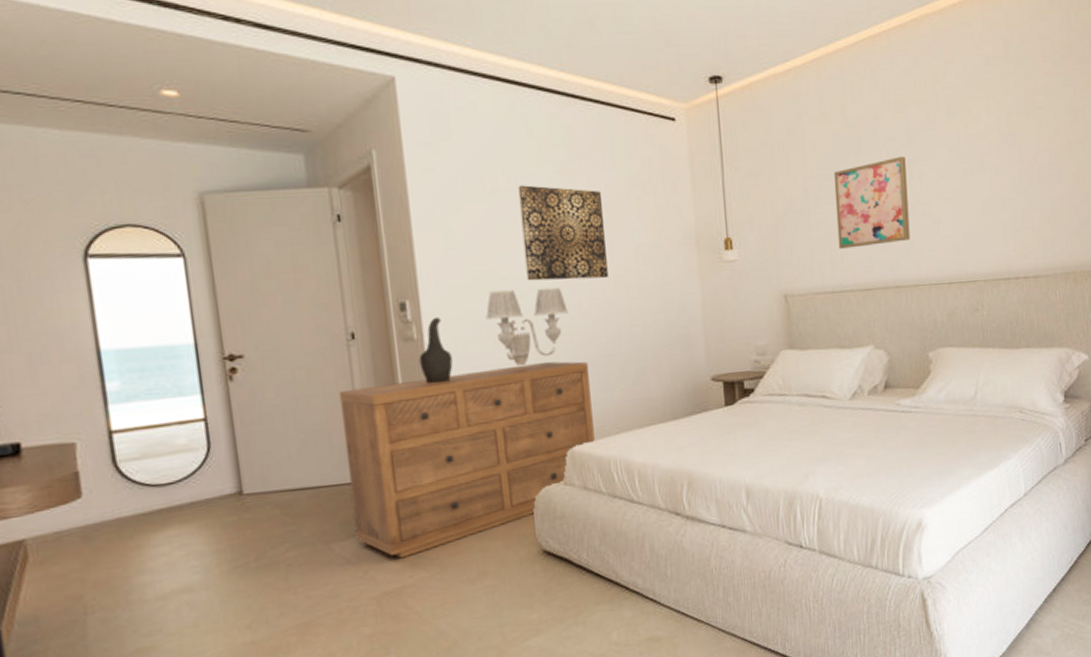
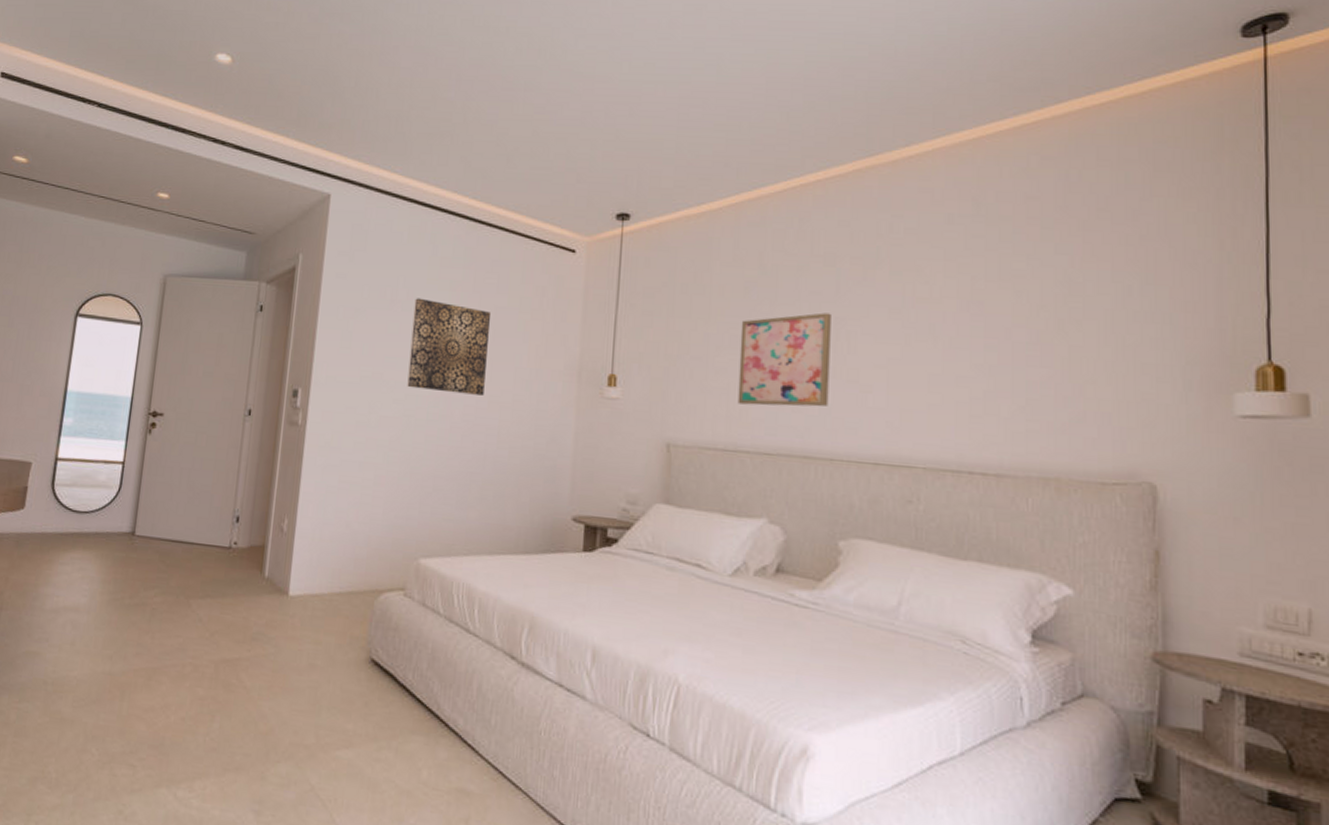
dresser: present [338,361,595,559] -> none [211,459,450,630]
decorative vase: present [419,316,453,383] -> none [298,407,327,469]
wall sconce: present [485,287,569,366] -> none [363,391,440,467]

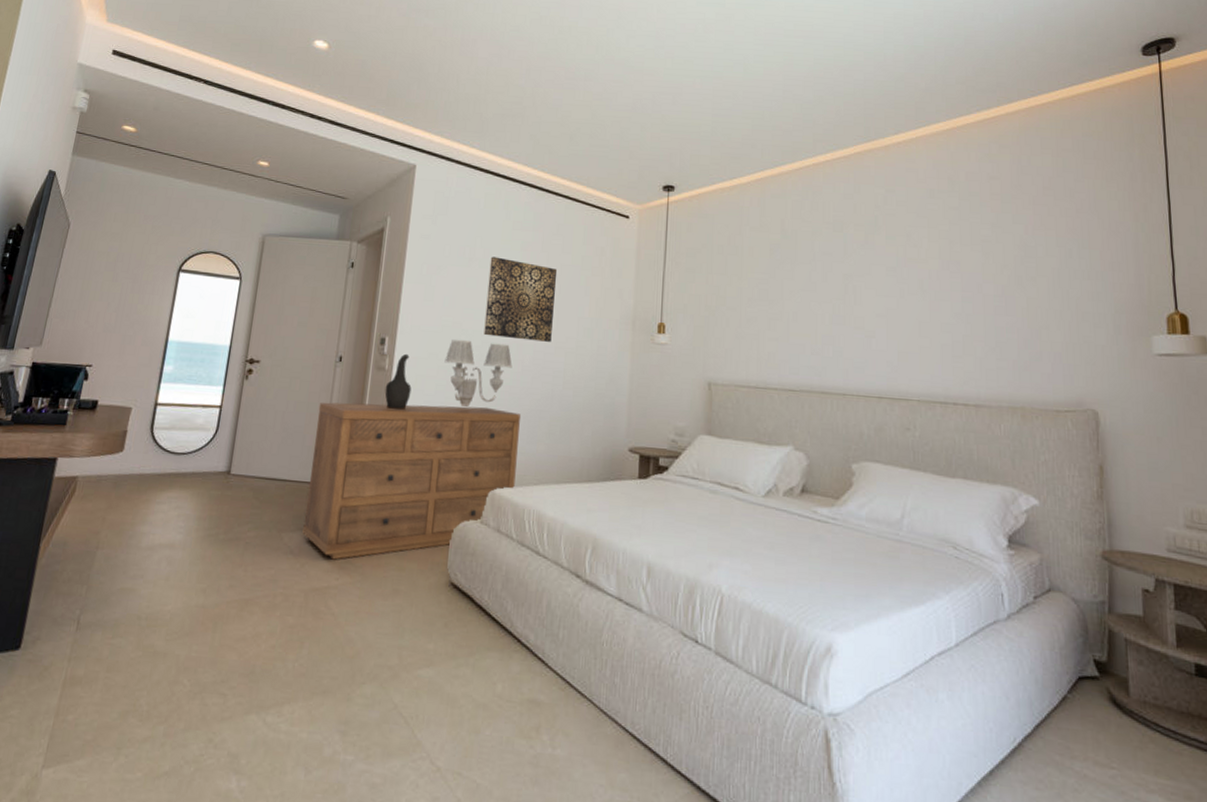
dresser: none [211,459,450,630] -> present [302,402,522,560]
decorative vase: none [298,407,327,469] -> present [384,353,412,410]
wall sconce: none [363,391,440,467] -> present [444,339,513,407]
wall art: present [737,312,831,407] -> none [766,270,840,350]

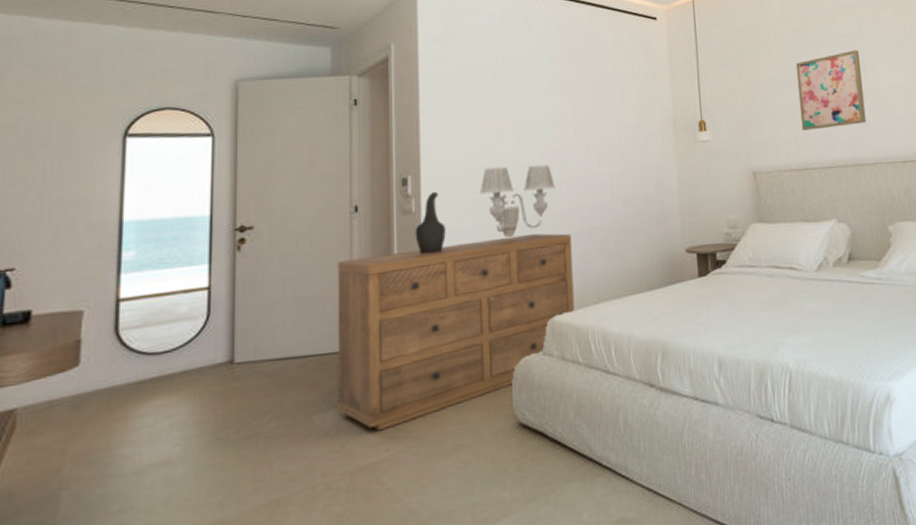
wall art: present [484,256,558,342] -> none [516,74,593,159]
wall art: none [766,270,840,350] -> present [795,50,867,131]

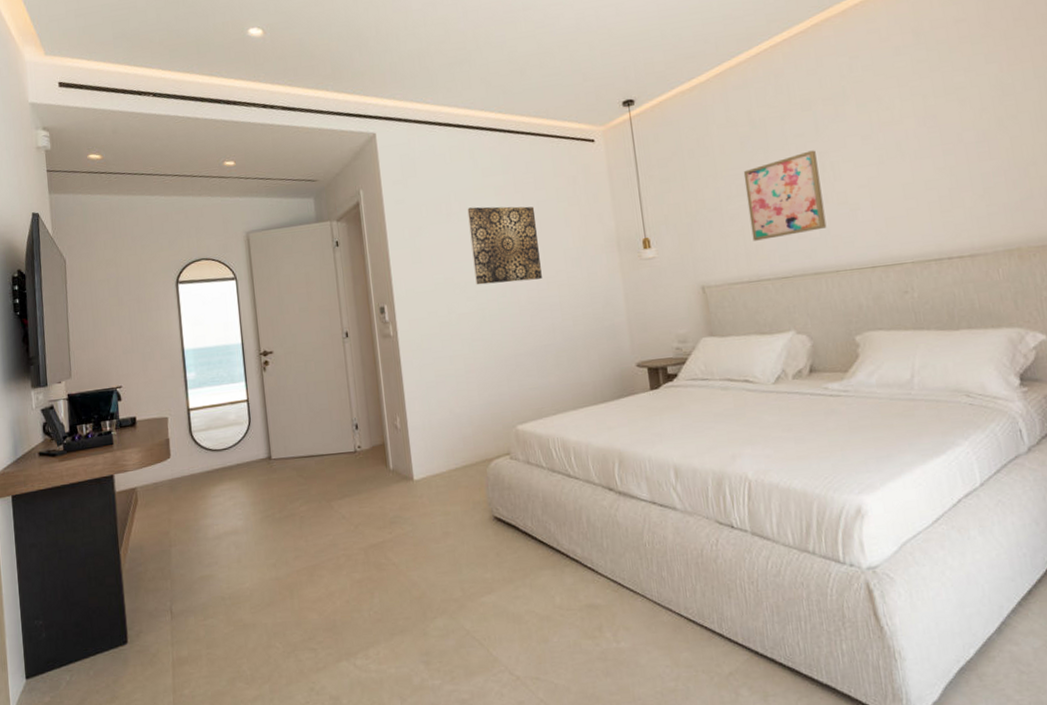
dresser: present [337,233,575,431] -> none [337,351,535,517]
decorative vase: present [415,191,446,254] -> none [394,317,420,372]
wall sconce: present [479,164,555,237] -> none [444,289,510,356]
wall art: none [516,74,593,159] -> present [467,206,542,285]

